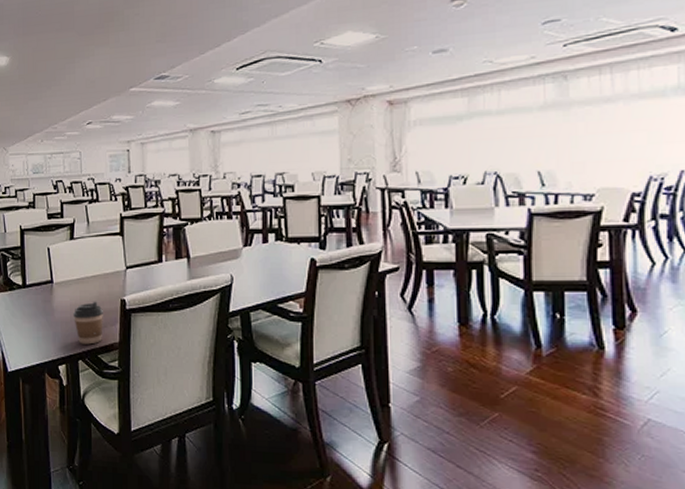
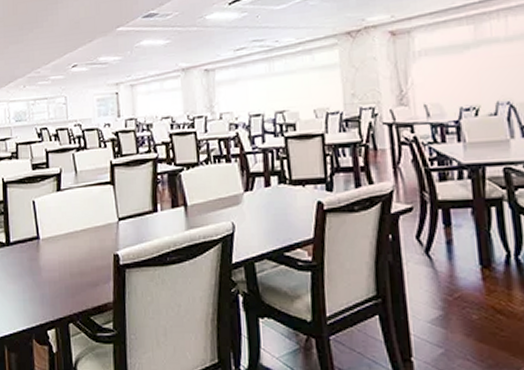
coffee cup: present [72,301,103,345] -> none [61,257,95,306]

